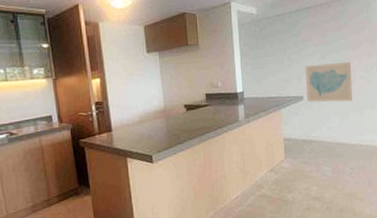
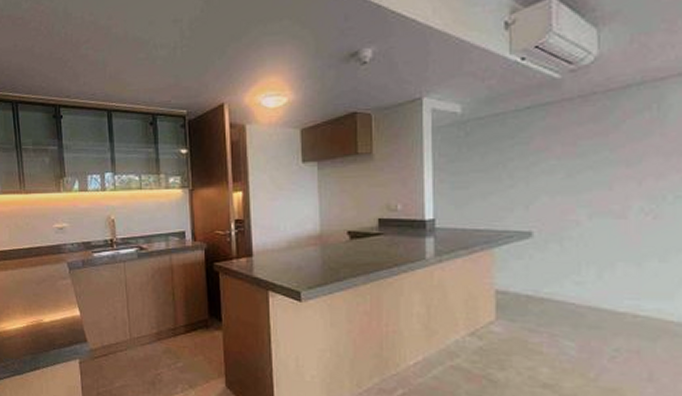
wall art: present [305,61,352,102] -> none [537,184,623,246]

